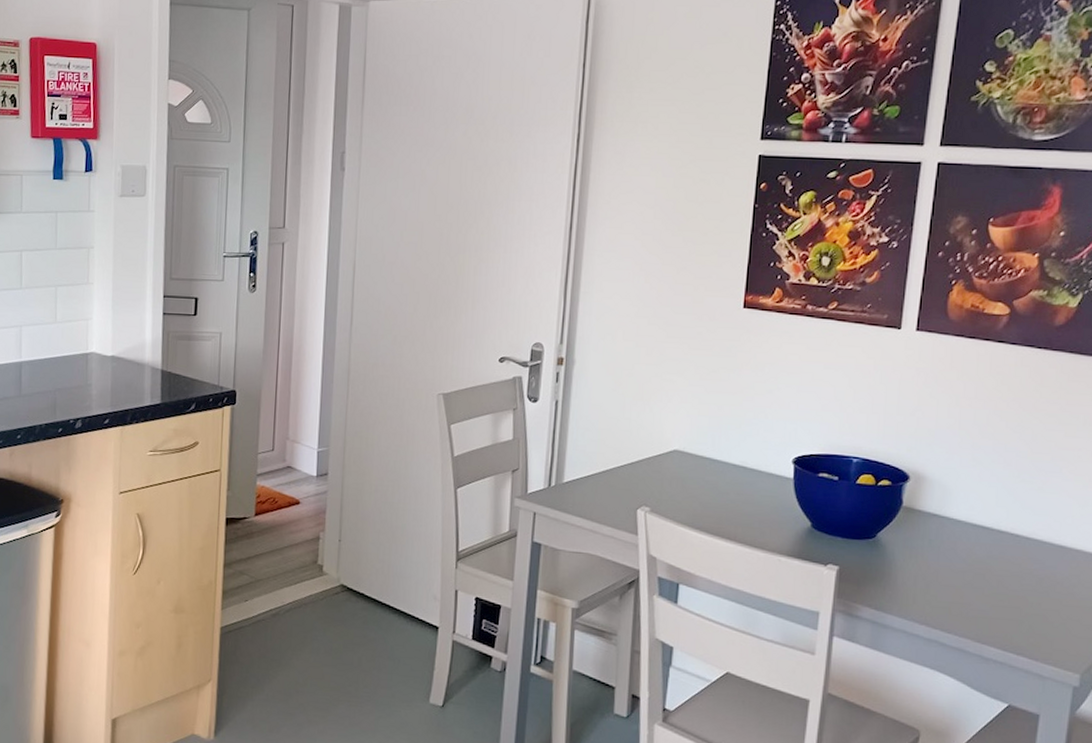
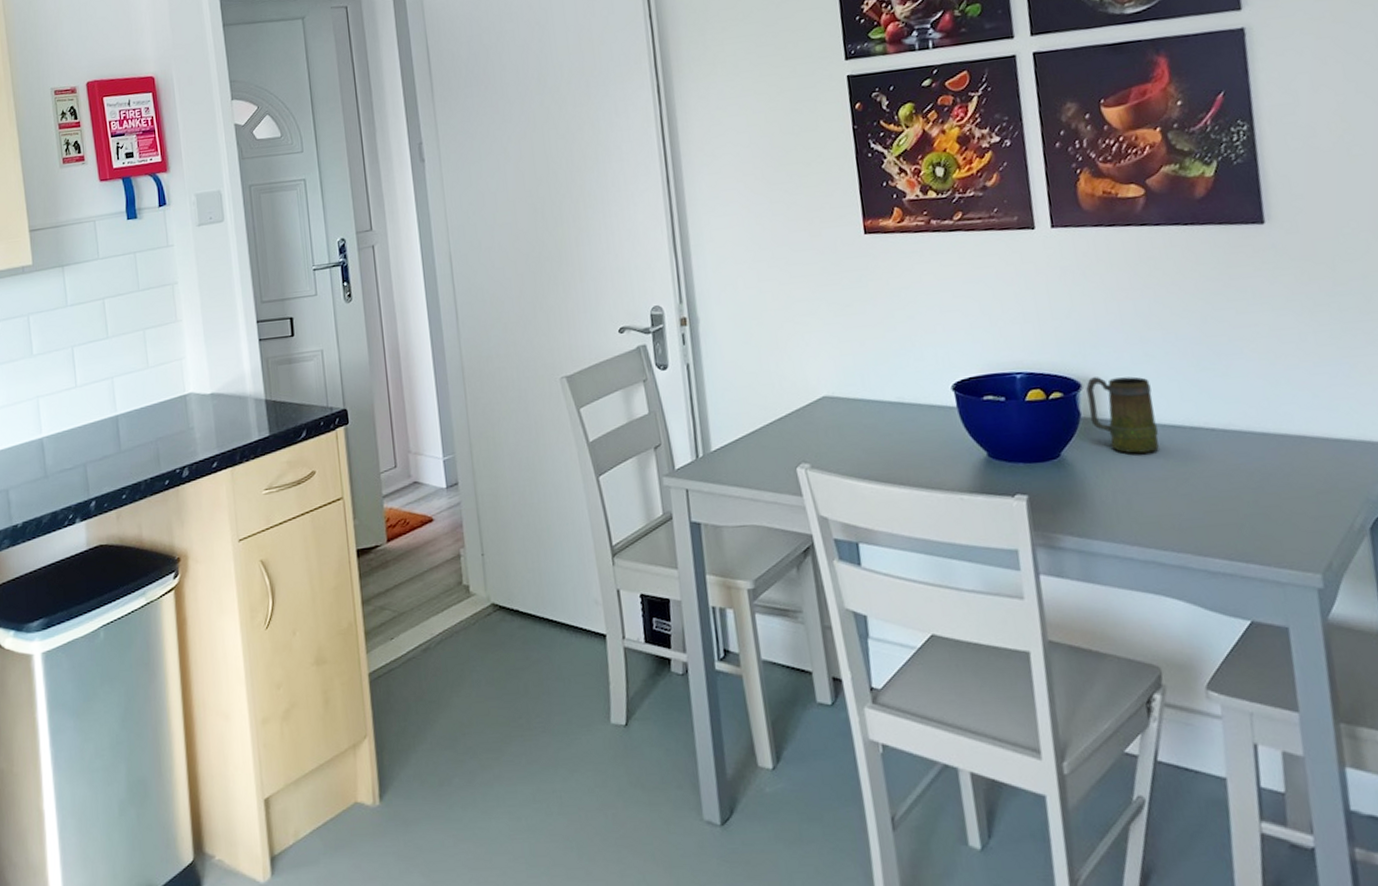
mug: none [910,472,971,547] -> present [1086,376,1159,454]

